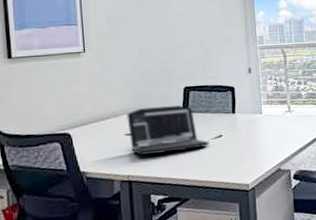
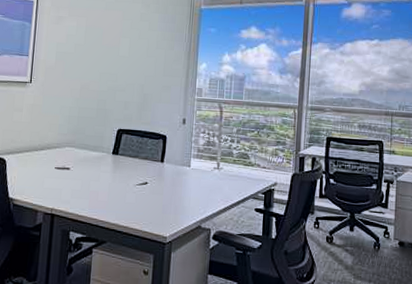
laptop: present [127,105,209,156] -> none [58,144,134,193]

